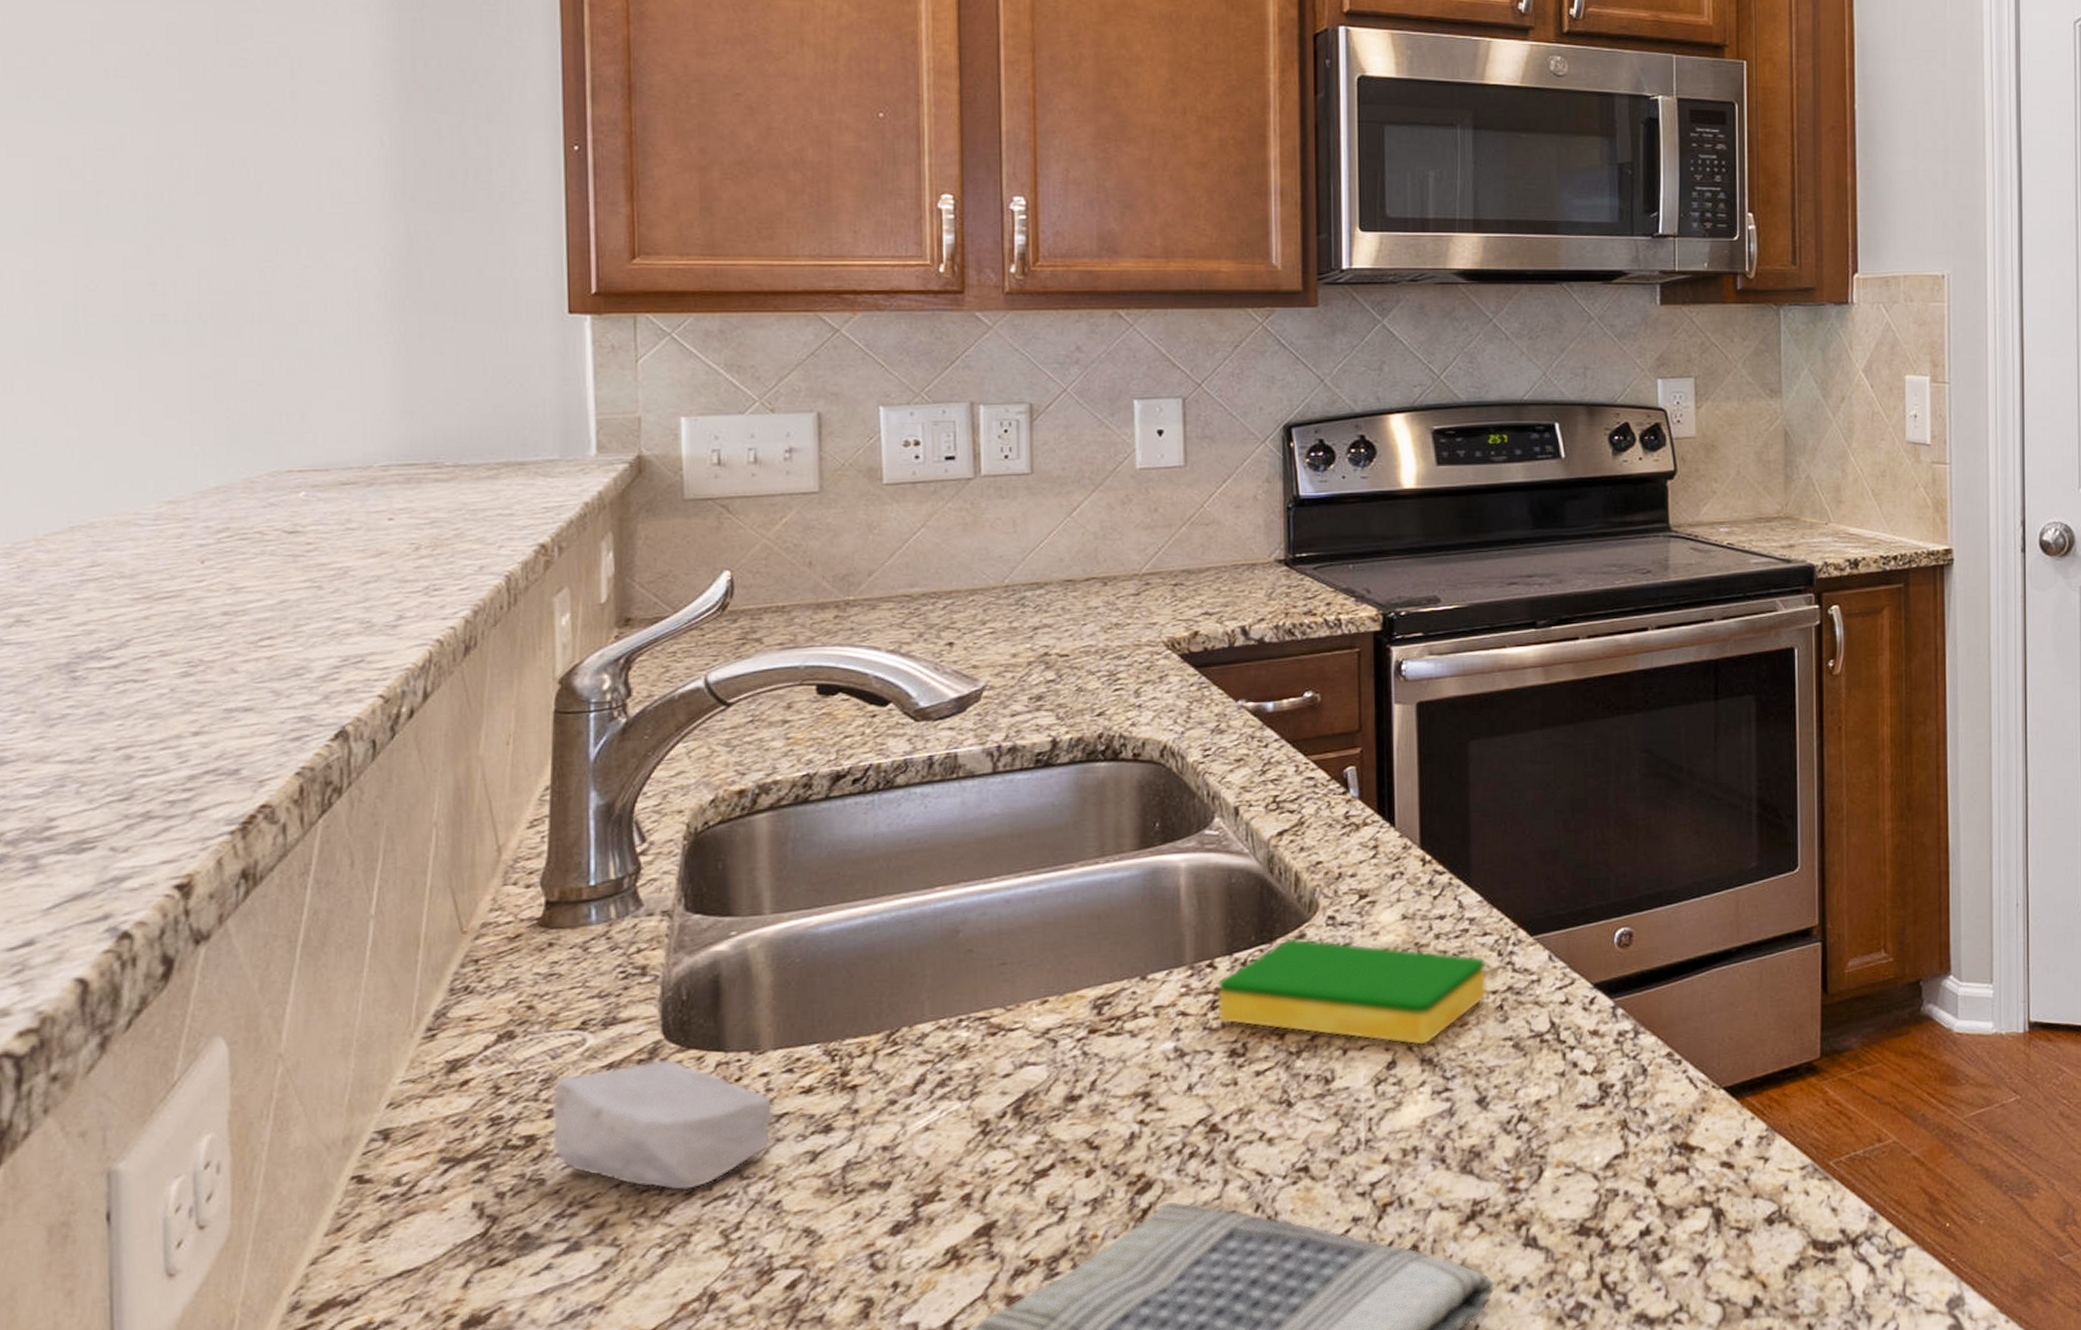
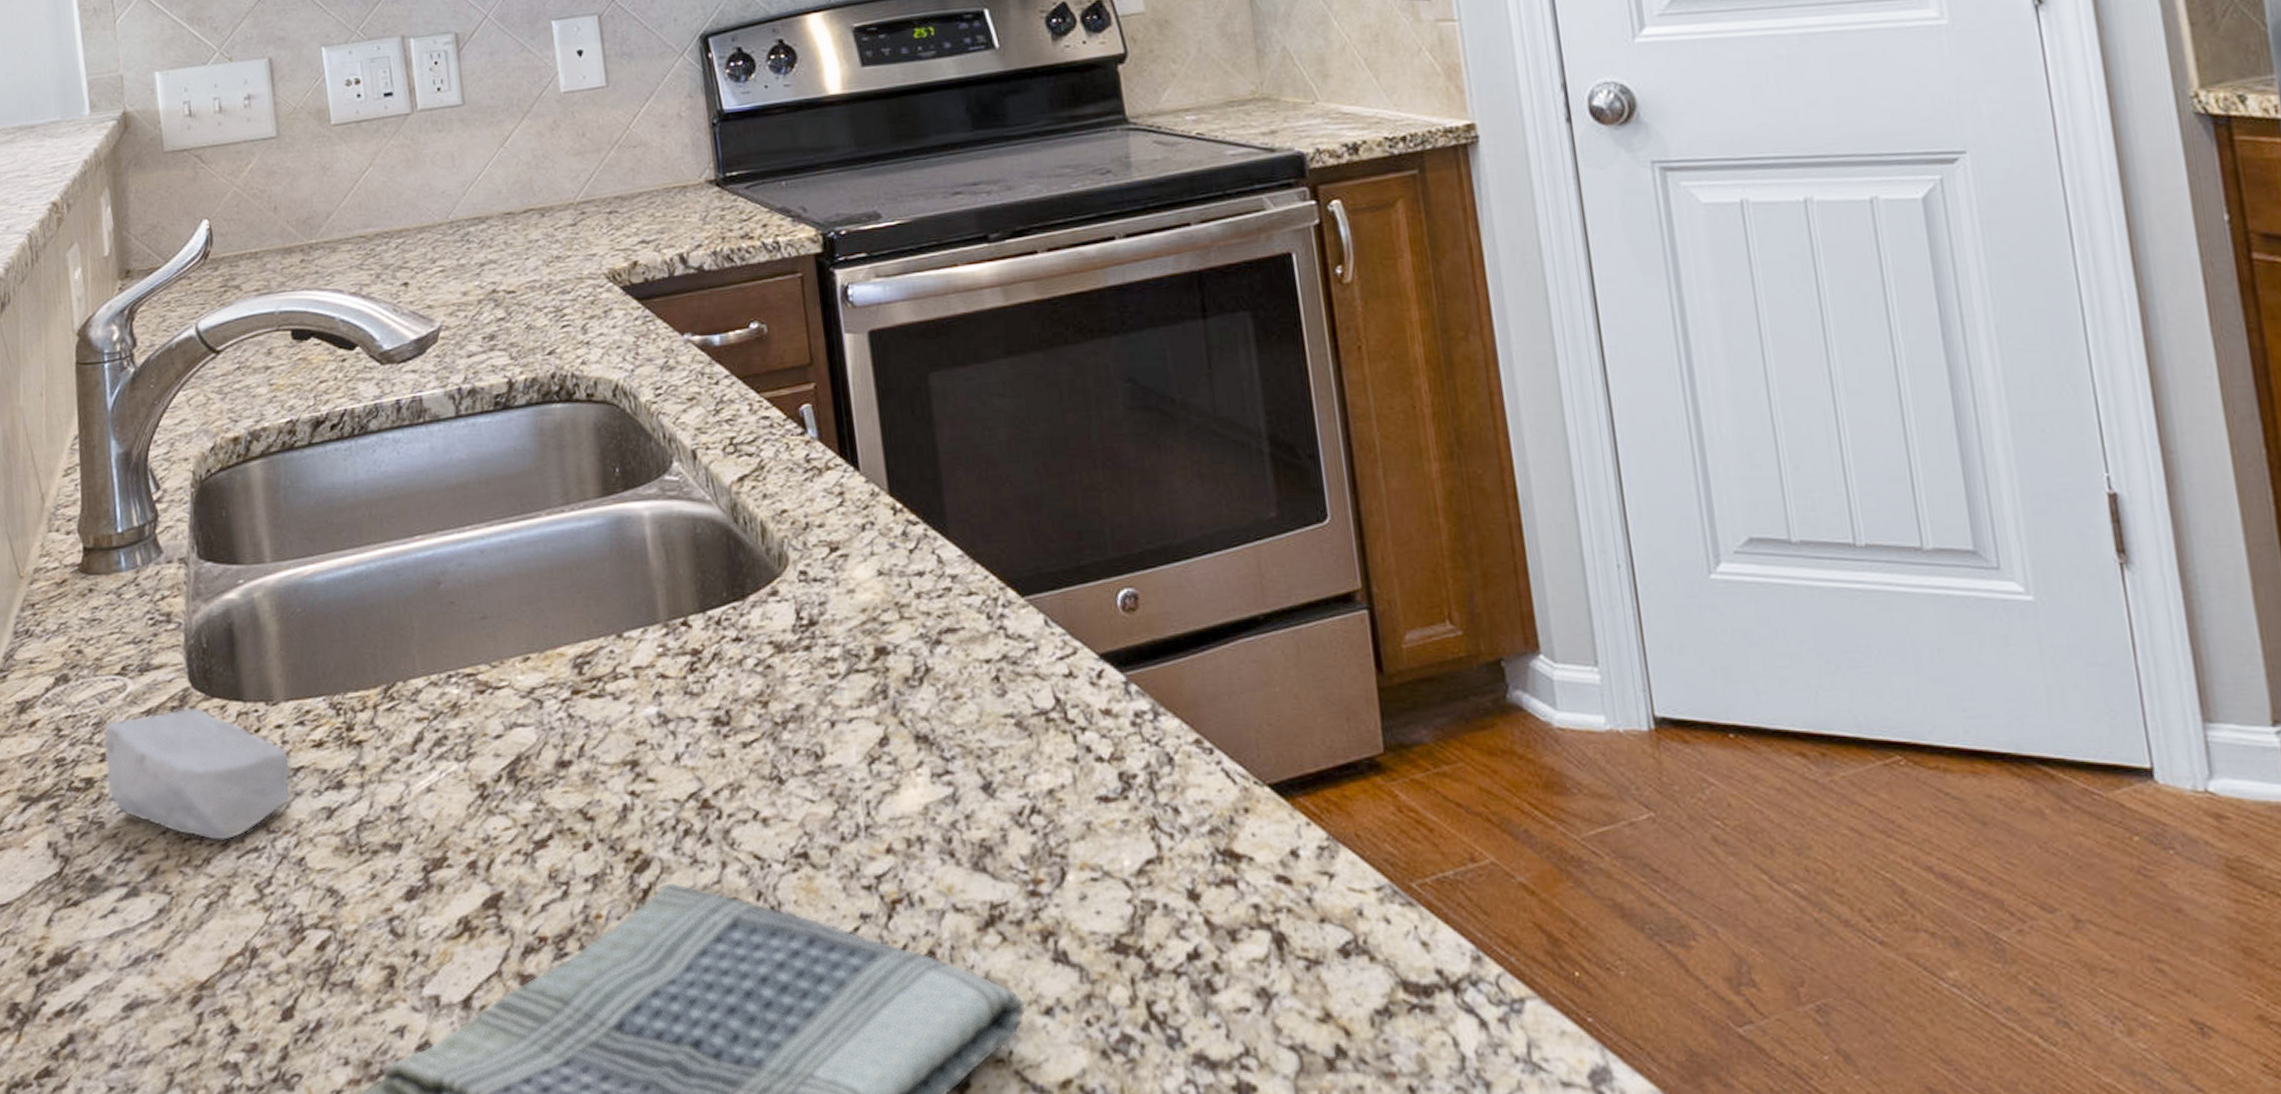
dish sponge: present [1217,938,1487,1046] -> none [693,595,980,721]

